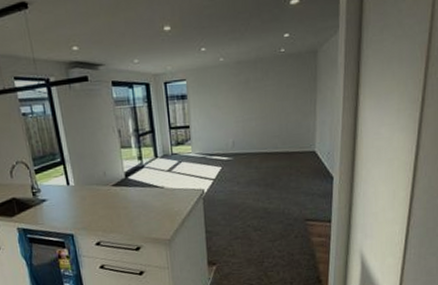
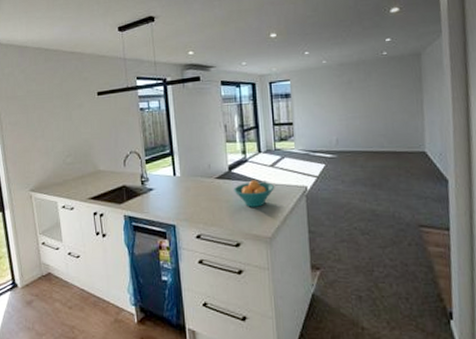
fruit bowl: none [131,185,173,213] -> present [234,180,275,207]

